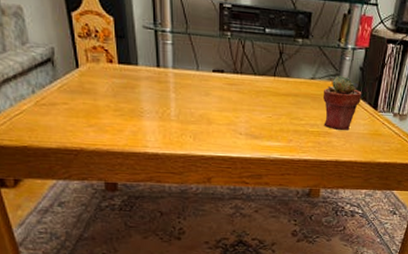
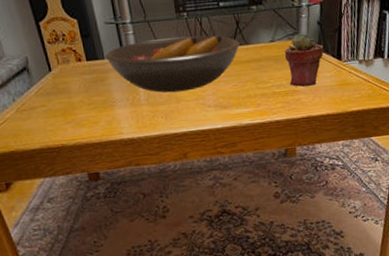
fruit bowl: none [139,53,280,114] -> present [105,35,240,93]

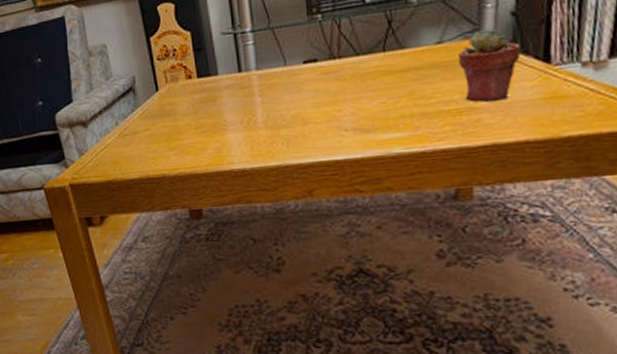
fruit bowl: present [105,35,240,93] -> none [219,39,392,114]

